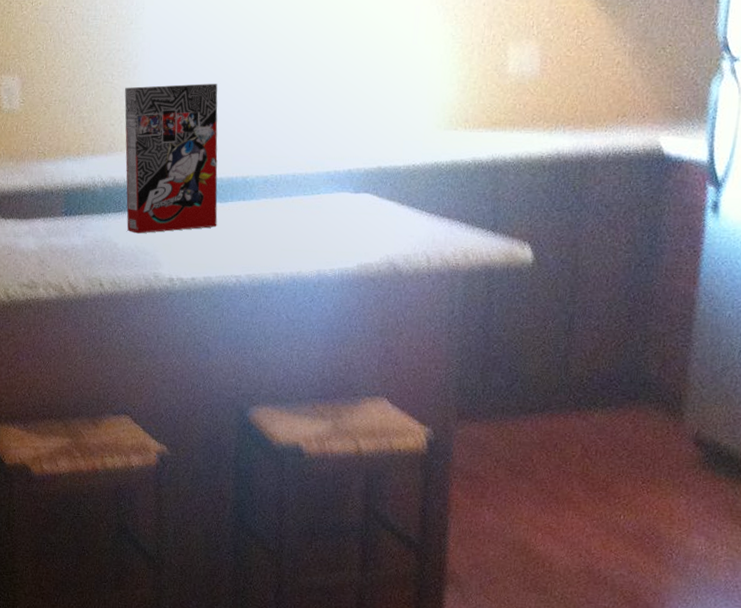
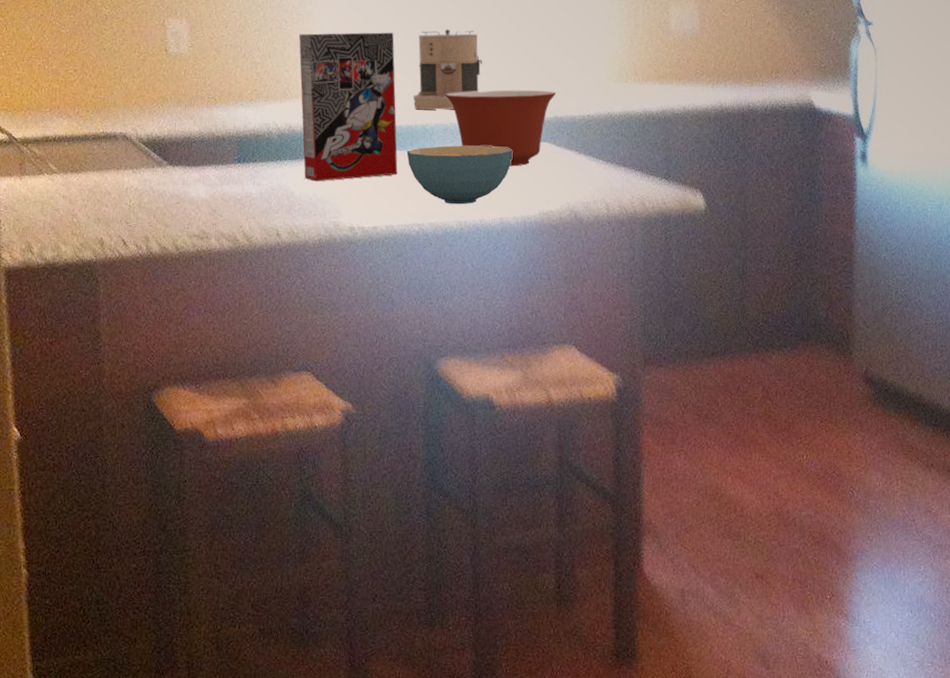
cereal bowl: none [226,197,332,257] -> present [407,145,512,205]
coffee maker: none [234,79,306,161] -> present [413,29,482,110]
mixing bowl: none [267,140,380,218] -> present [445,90,556,167]

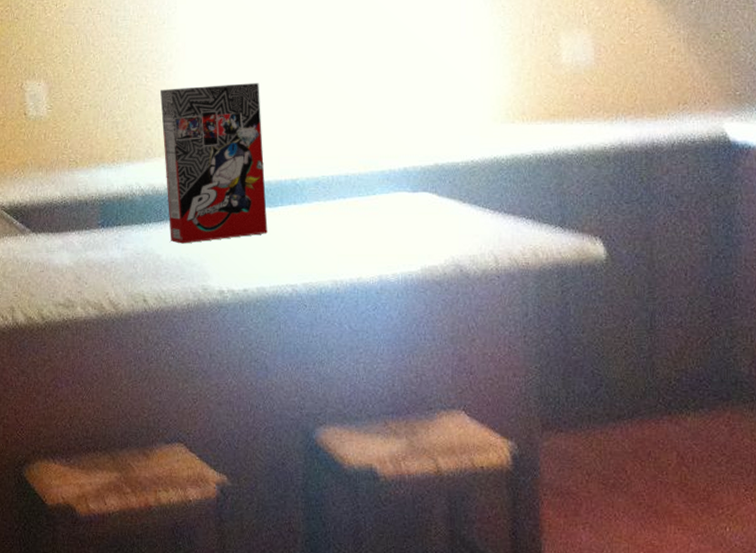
cereal bowl: present [407,145,512,205] -> none [276,199,389,263]
coffee maker: present [413,29,482,110] -> none [281,76,354,163]
mixing bowl: present [445,90,556,167] -> none [316,137,435,220]

